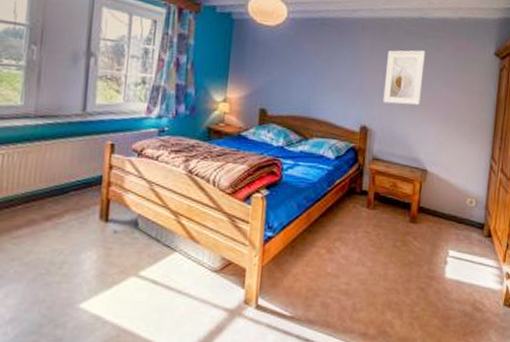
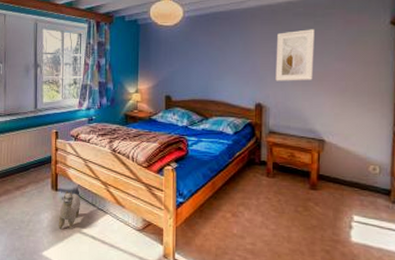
plush toy: none [105,221,140,273] -> present [58,190,80,230]

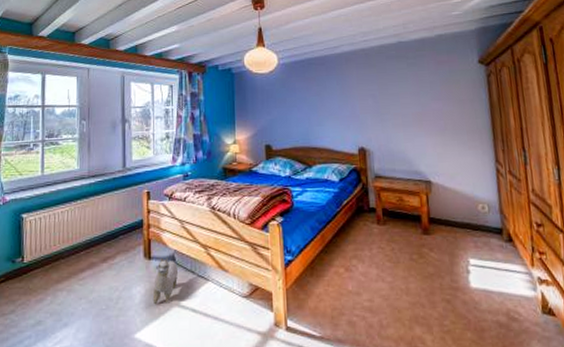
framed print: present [275,29,315,81] -> none [373,71,412,124]

